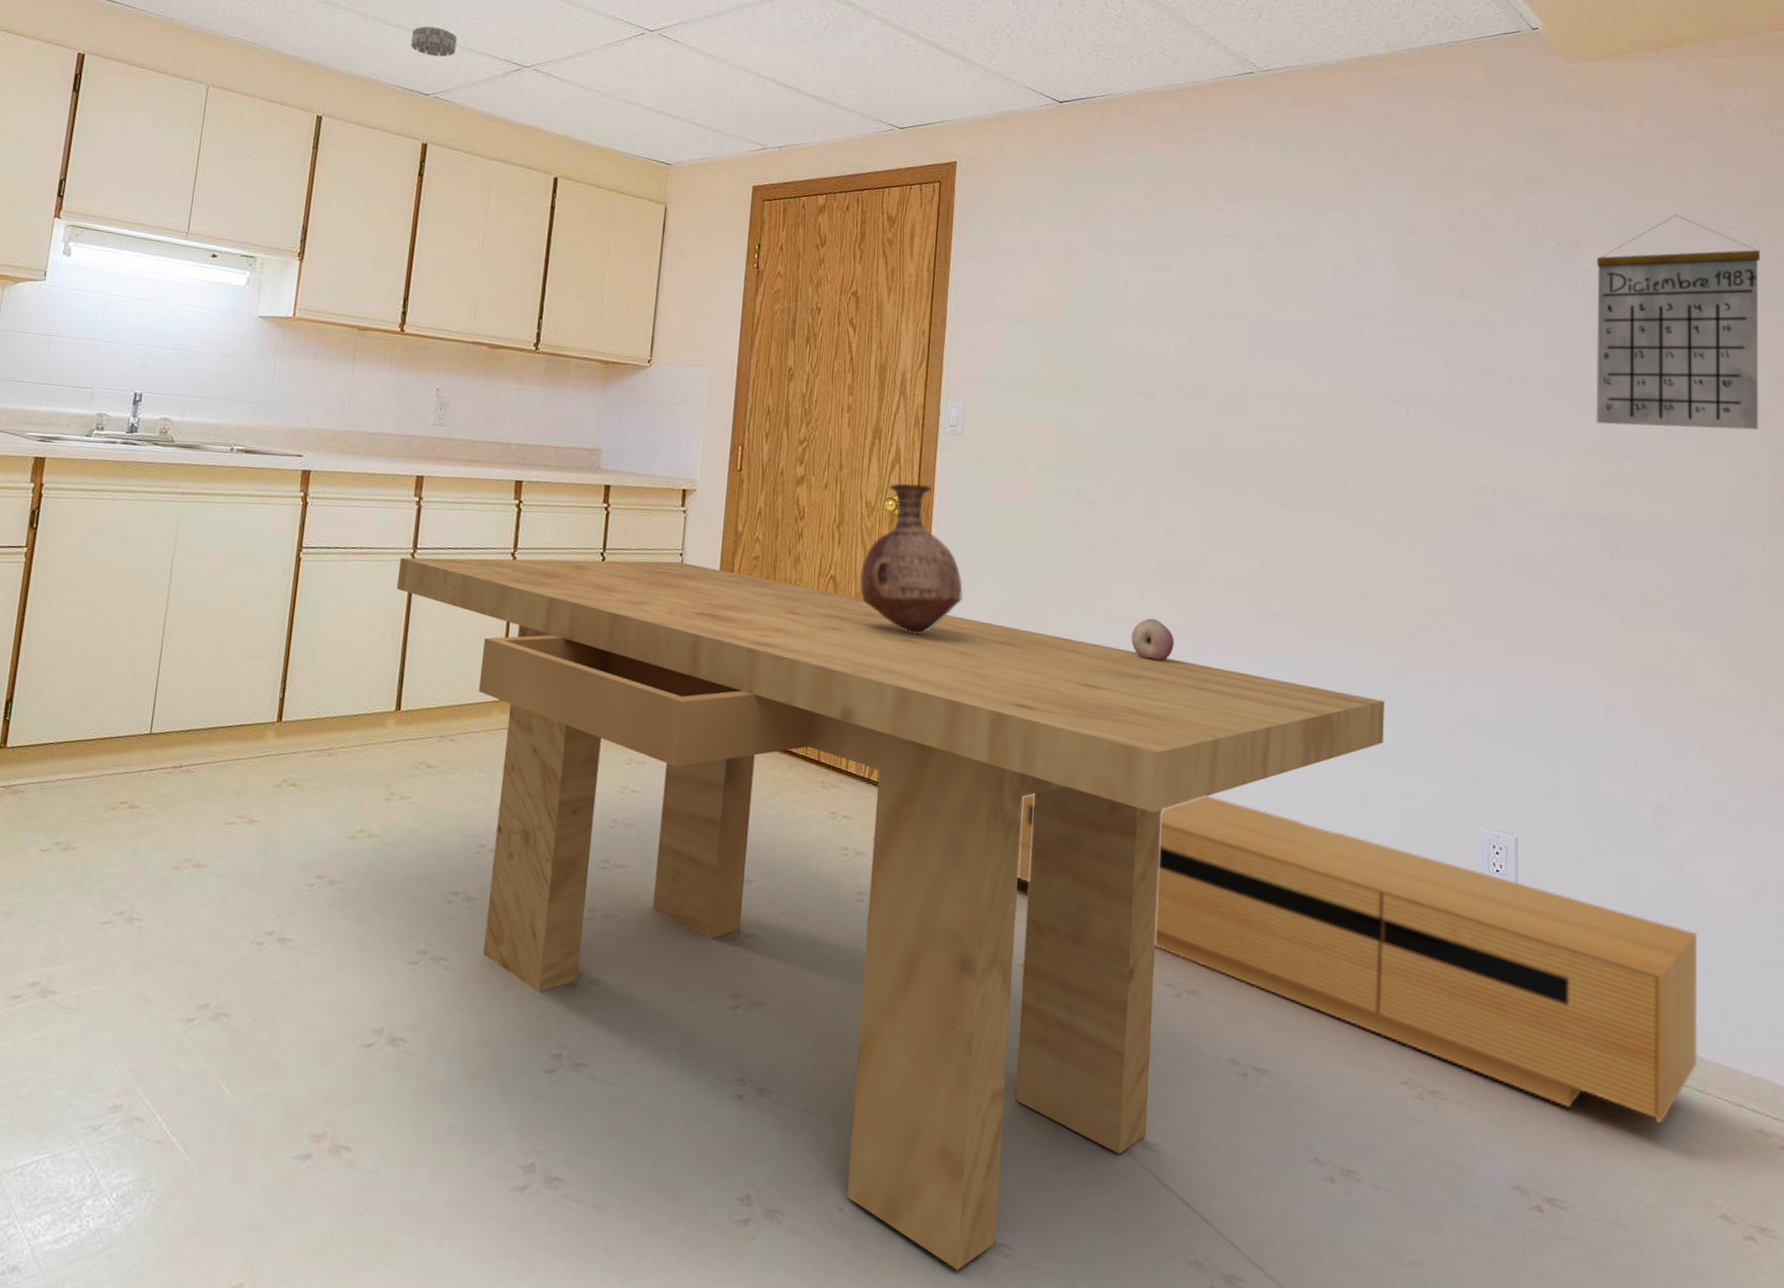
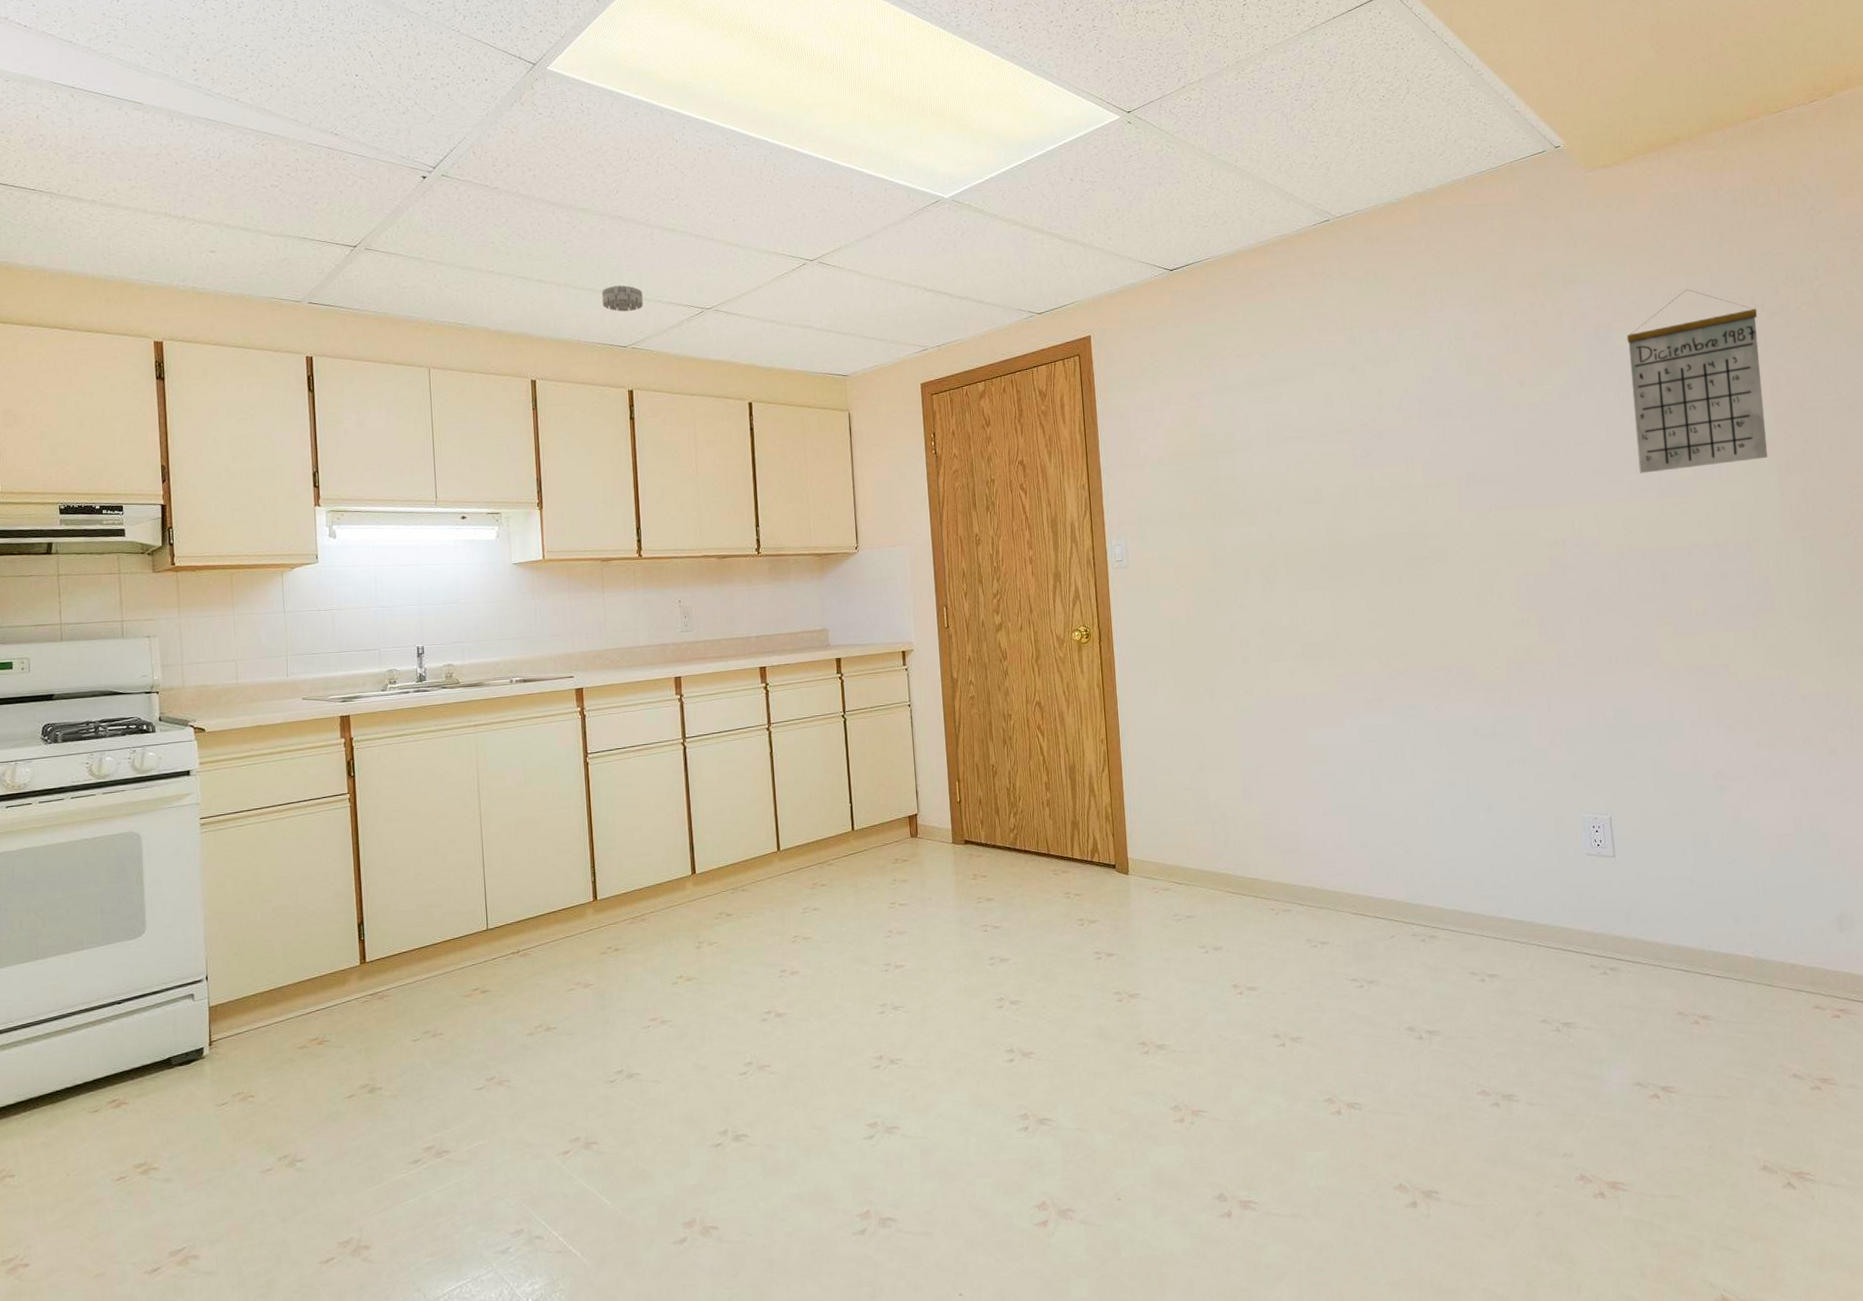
dining table: present [396,557,1384,1271] -> none [672,711,1499,1228]
vase: present [859,483,963,635] -> none [1060,614,1147,738]
media console: present [1017,793,1698,1124] -> none [1217,826,1766,1017]
fruit: present [1131,618,1174,662] -> none [1287,692,1323,726]

